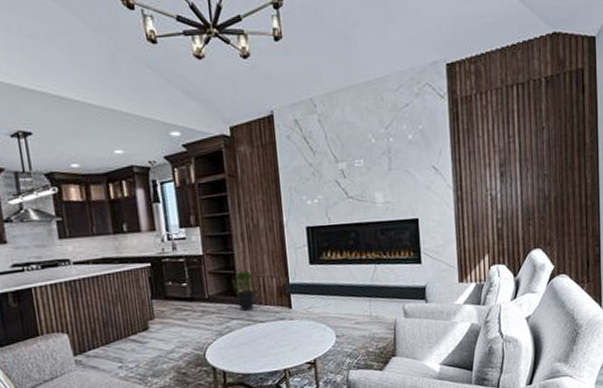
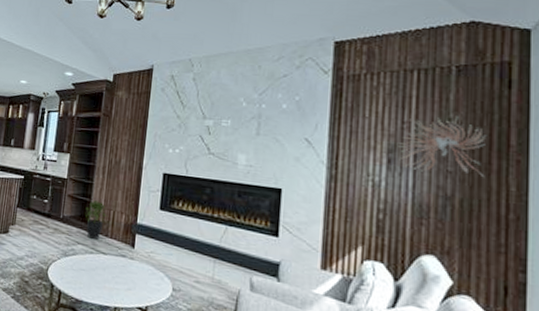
wall sculpture: none [507,124,570,179] -> present [398,116,488,178]

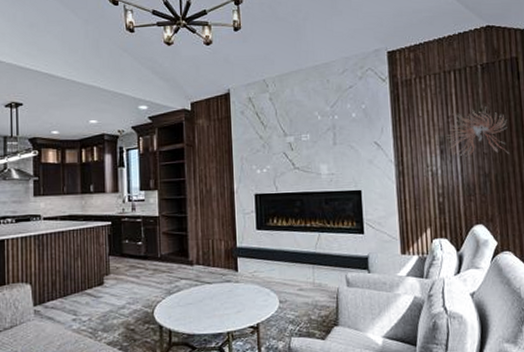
potted plant: present [85,199,108,240] -> none [183,231,207,272]

